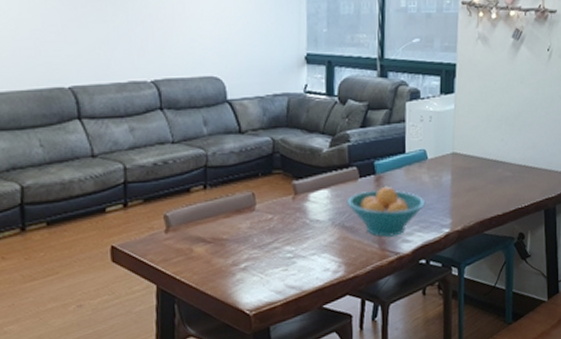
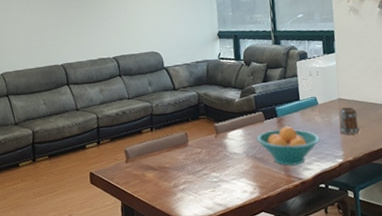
mug: none [449,163,474,199] -> present [339,107,360,135]

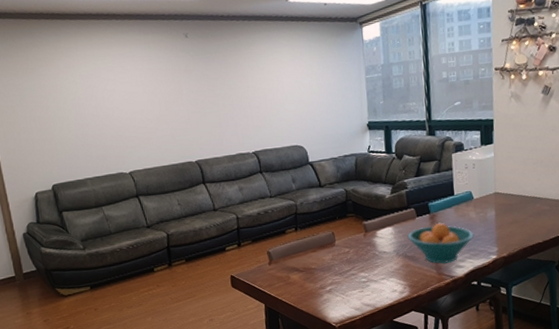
mug: present [339,107,360,135] -> none [494,201,516,230]

